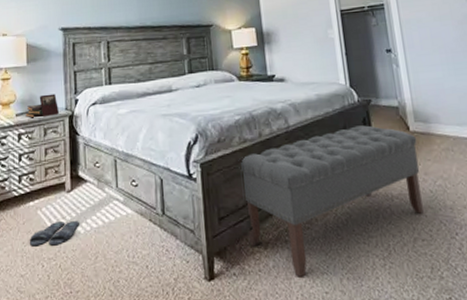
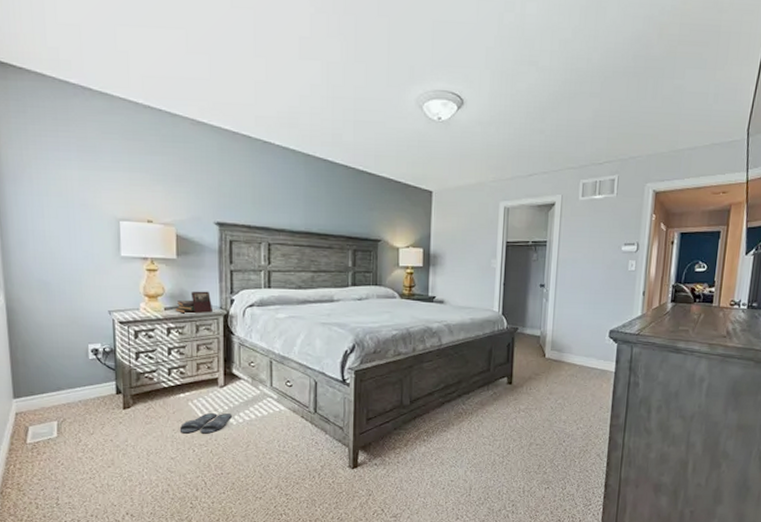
bench: present [238,125,424,277] -> none [390,349,550,469]

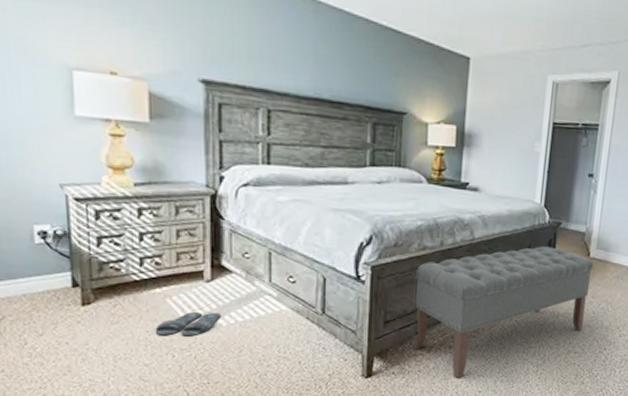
book: present [175,291,214,314] -> none [148,163,198,193]
bench: none [390,349,550,469] -> present [412,246,594,378]

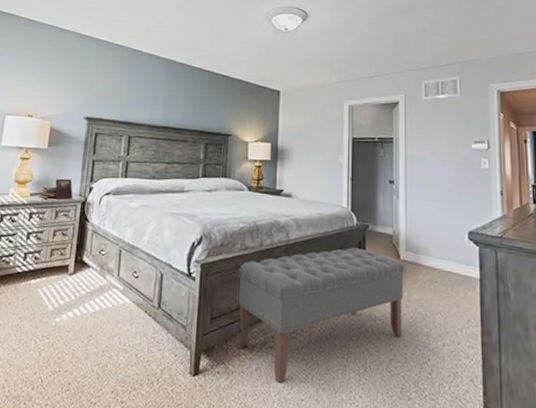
book: none [148,163,198,193] -> present [39,178,73,201]
slippers: present [156,312,221,337] -> none [26,302,77,325]

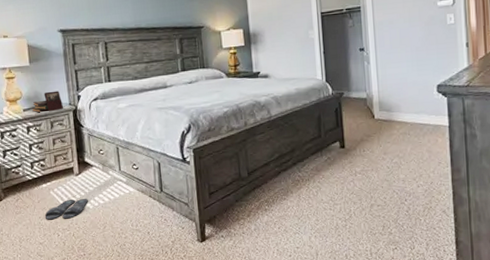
slippers: none [26,302,77,325] -> present [45,199,88,220]
bench: present [236,248,405,383] -> none [226,114,380,237]

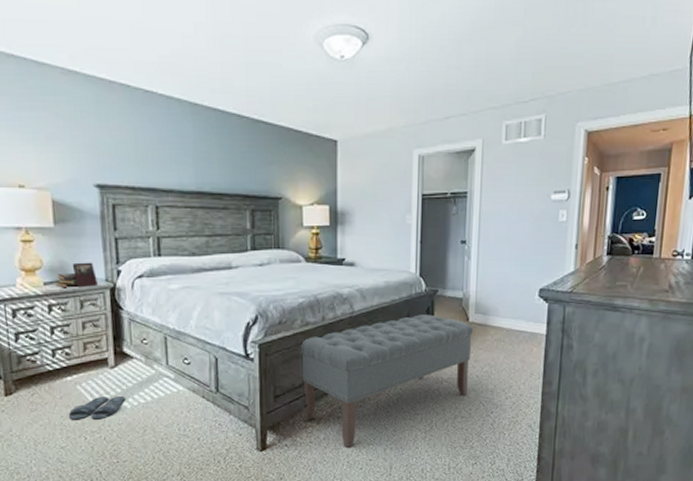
bench: none [226,114,380,237] -> present [298,314,474,448]

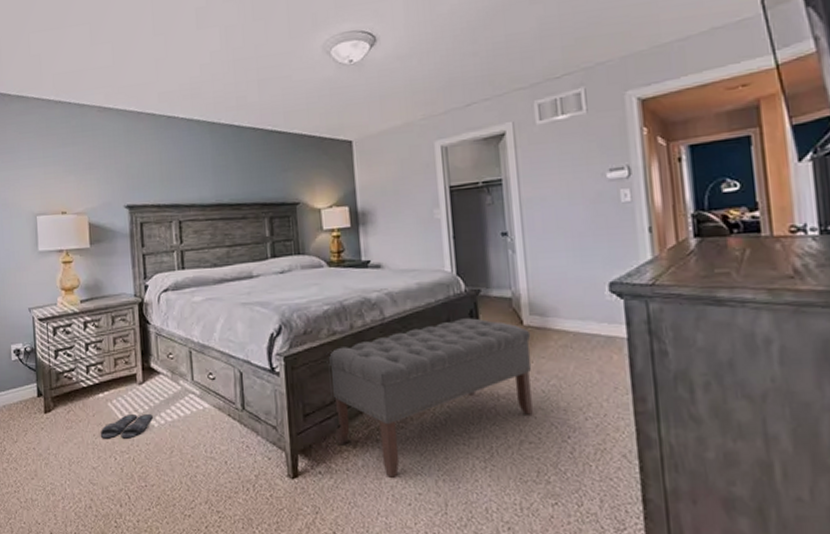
book: present [55,262,99,288] -> none [90,279,128,305]

